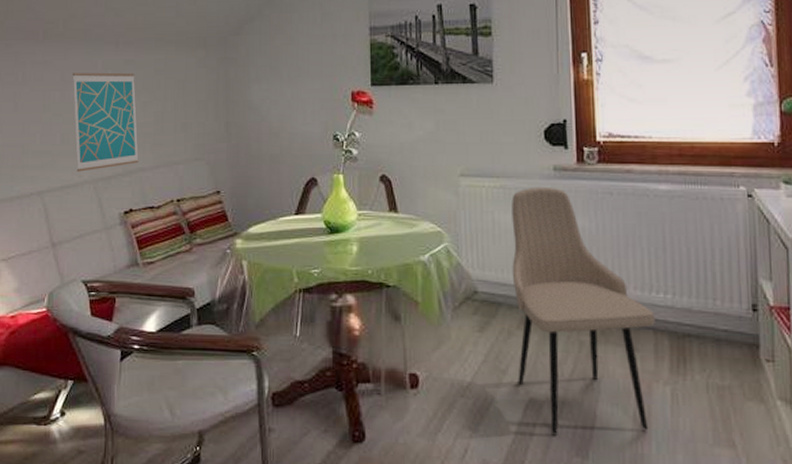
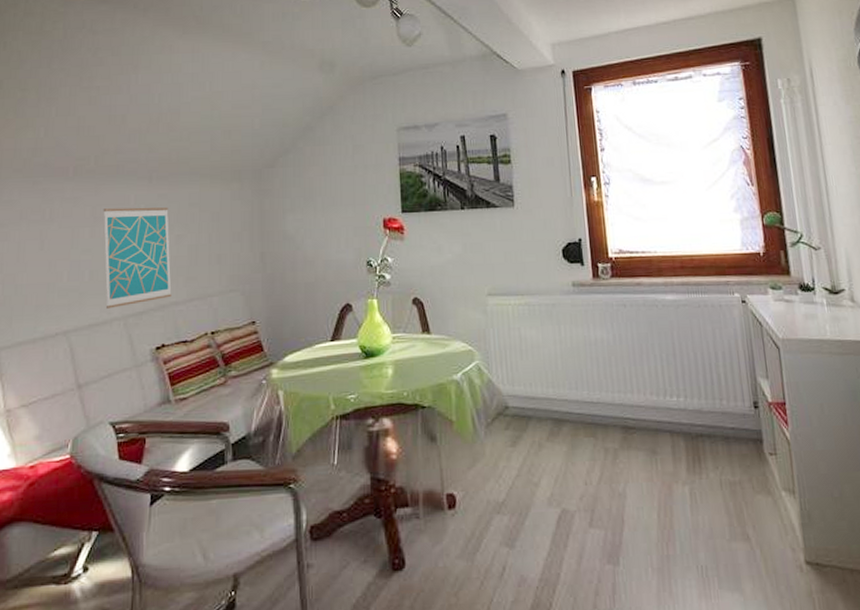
dining chair: present [512,186,655,436] -> none [536,302,672,545]

